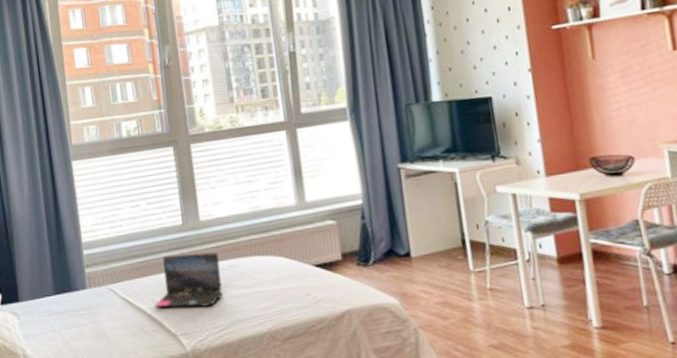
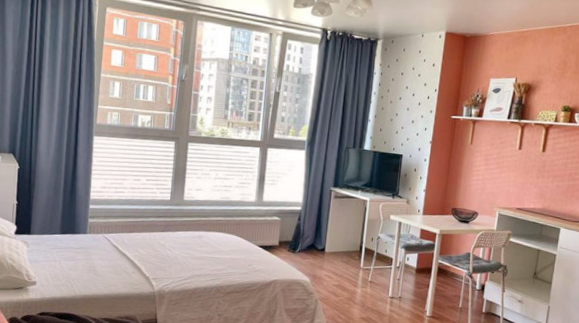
laptop: present [155,252,223,308] -> none [137,221,192,262]

